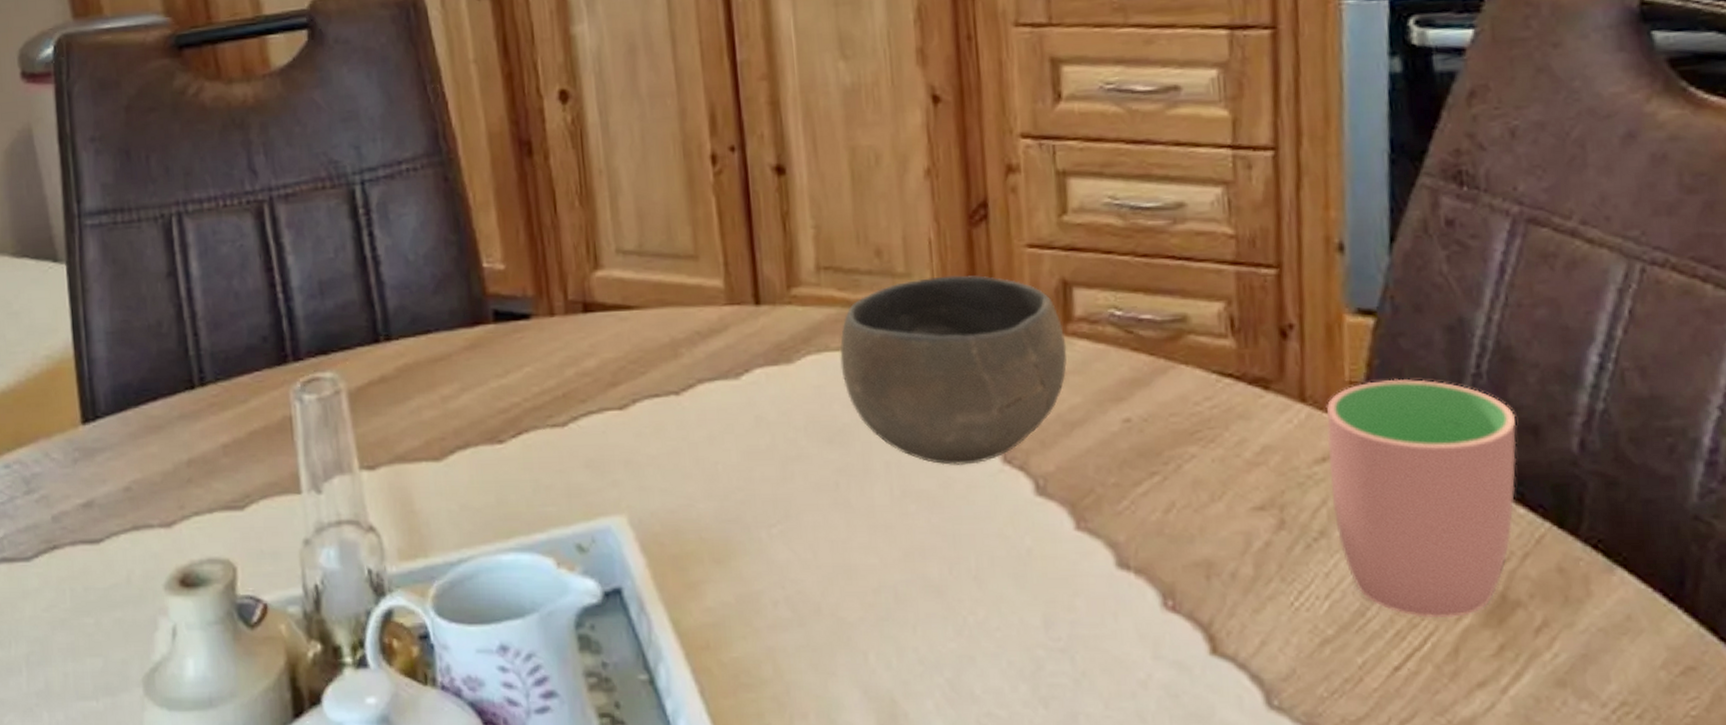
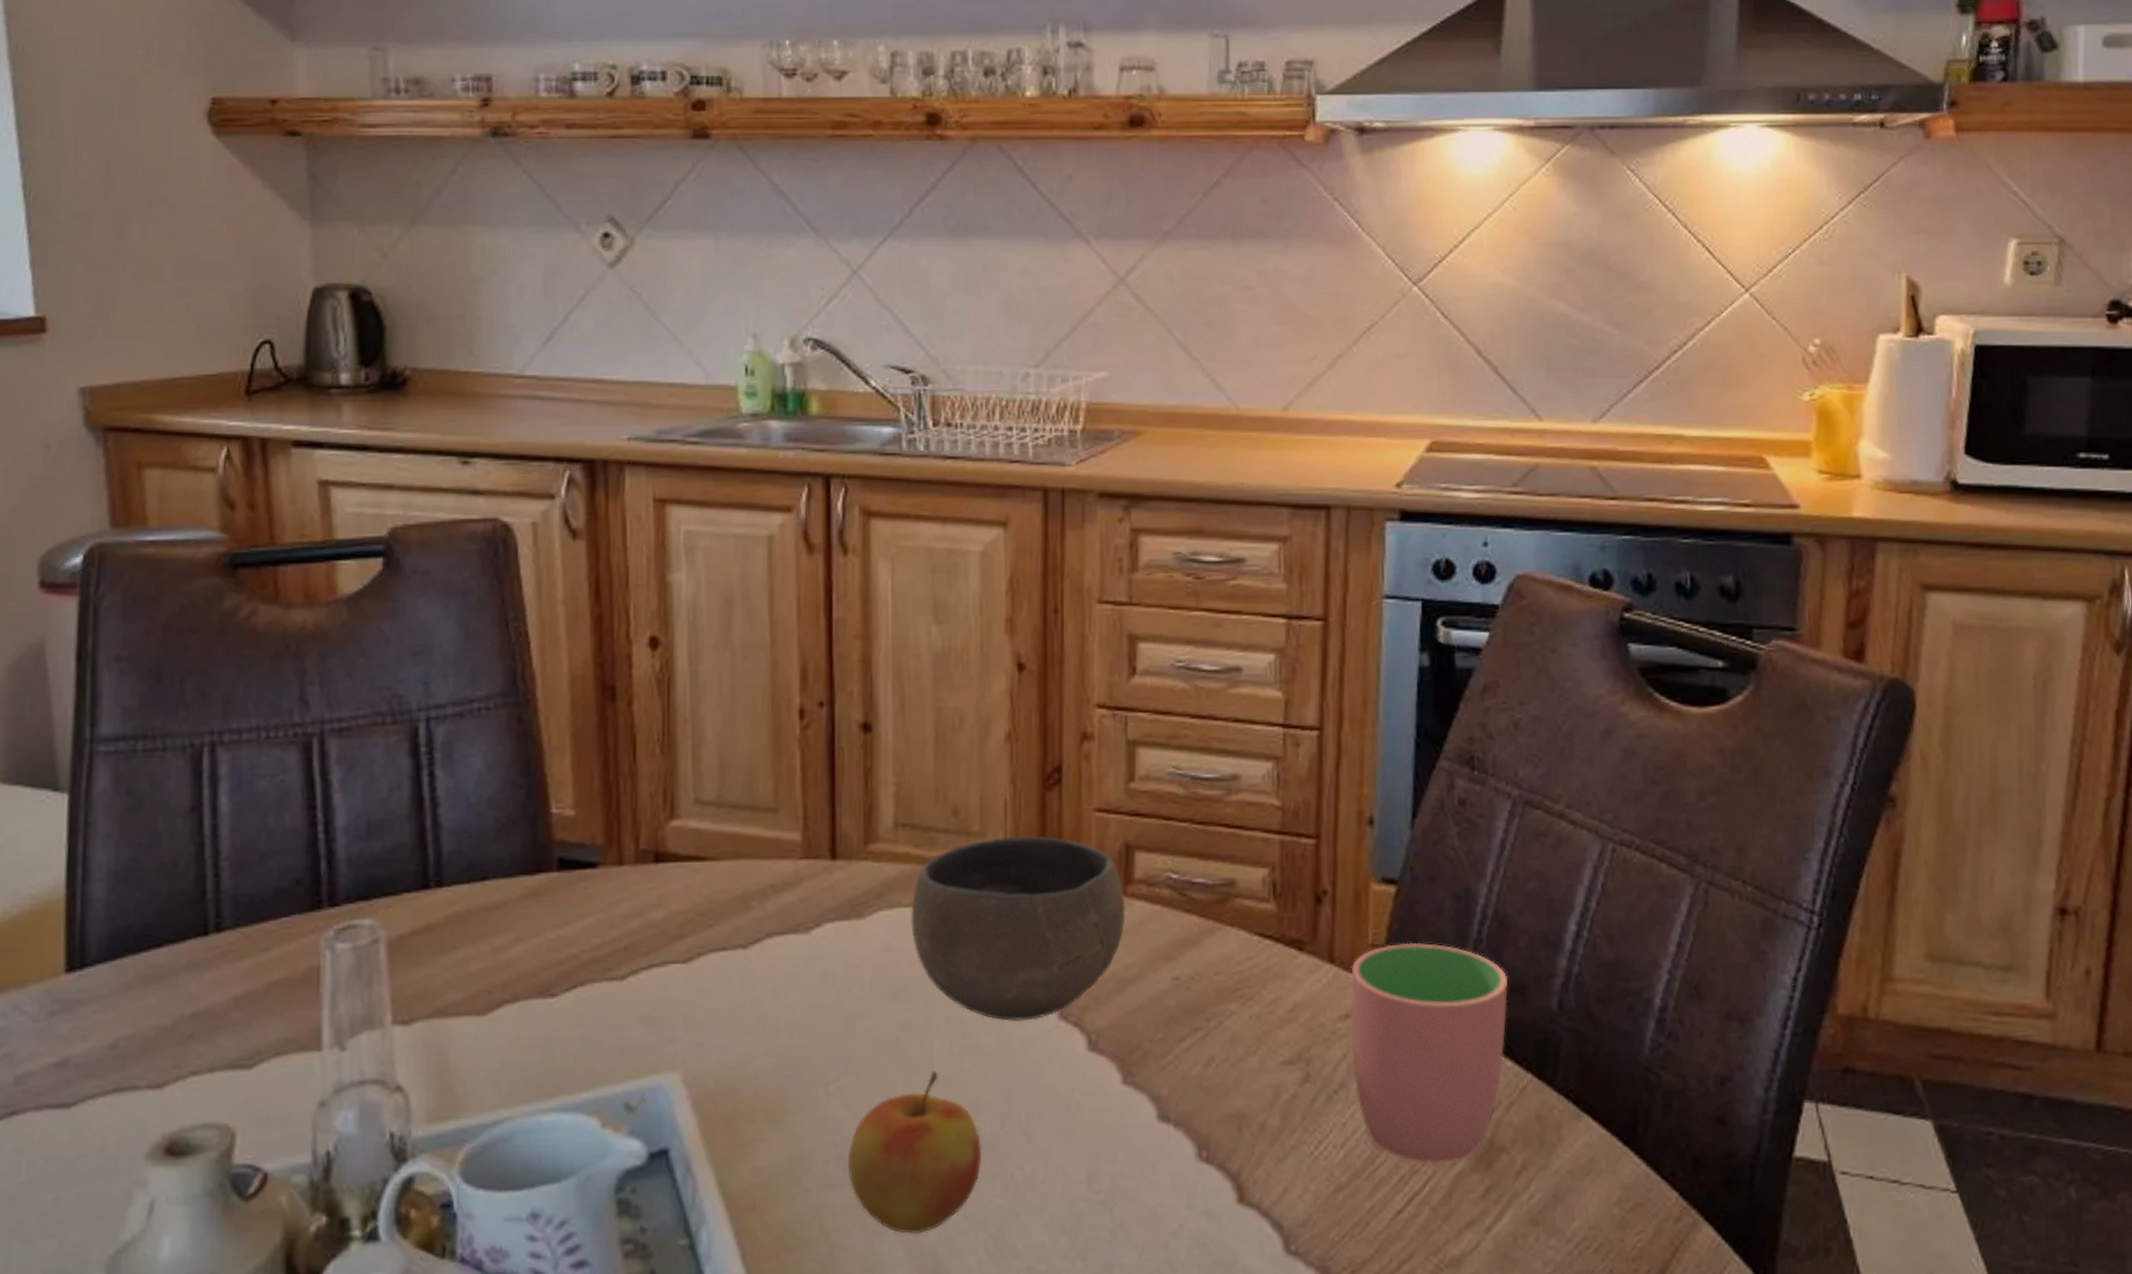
apple: none [796,515,932,676] -> present [848,1070,982,1234]

